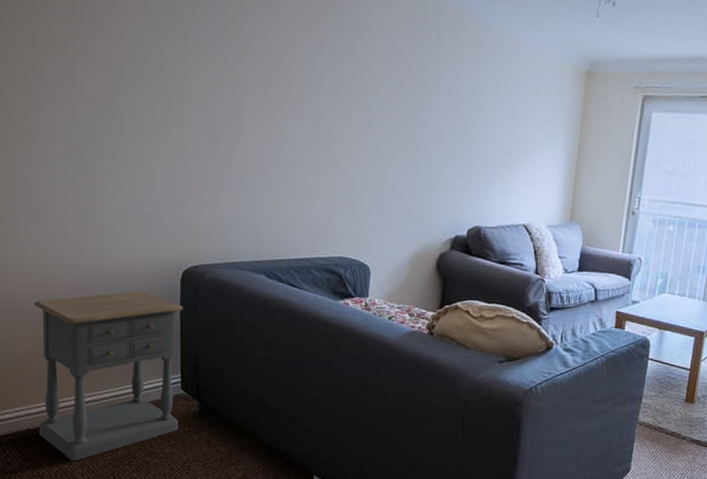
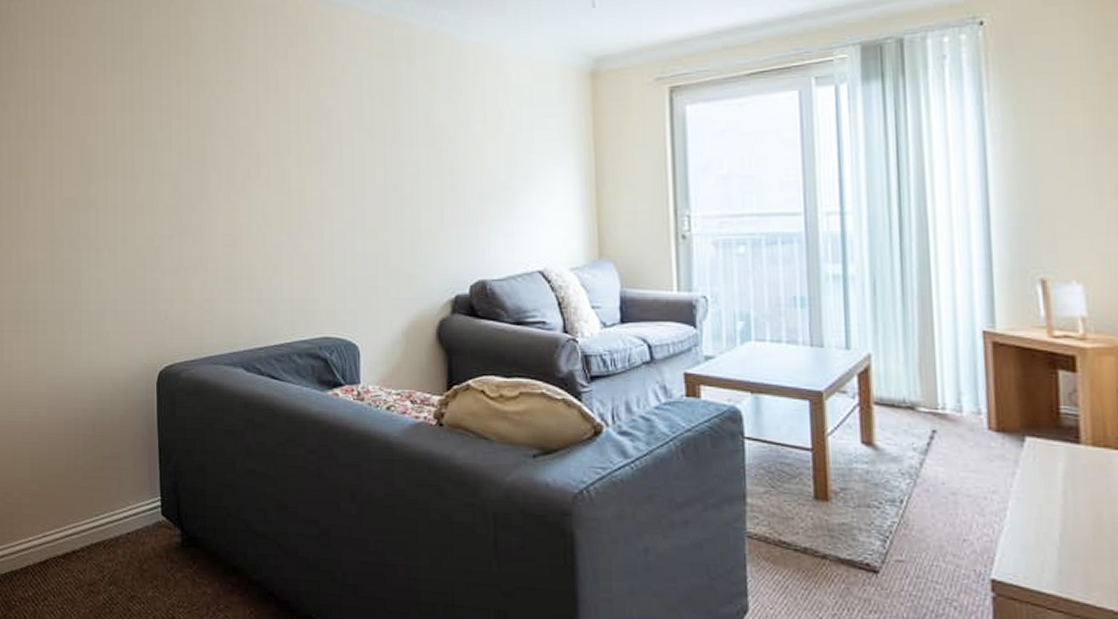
nightstand: present [33,291,183,461] -> none [17,400,160,609]

